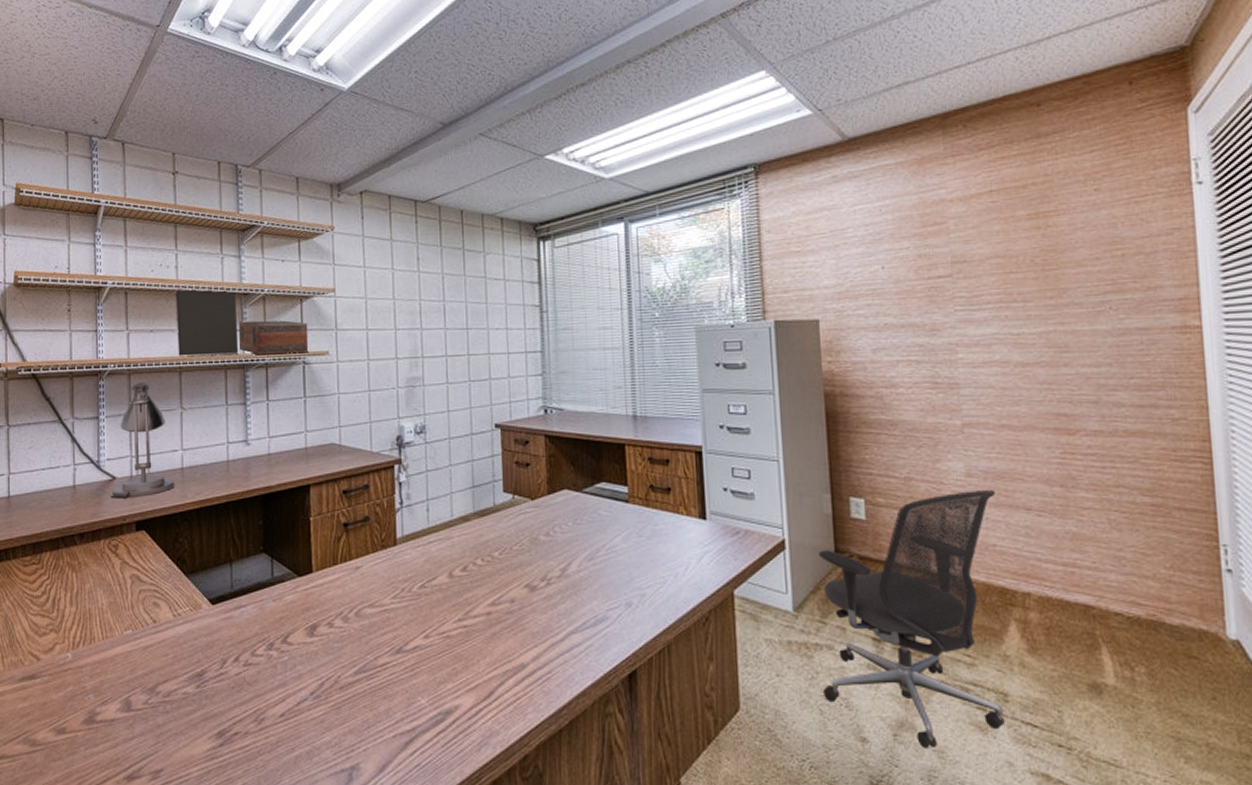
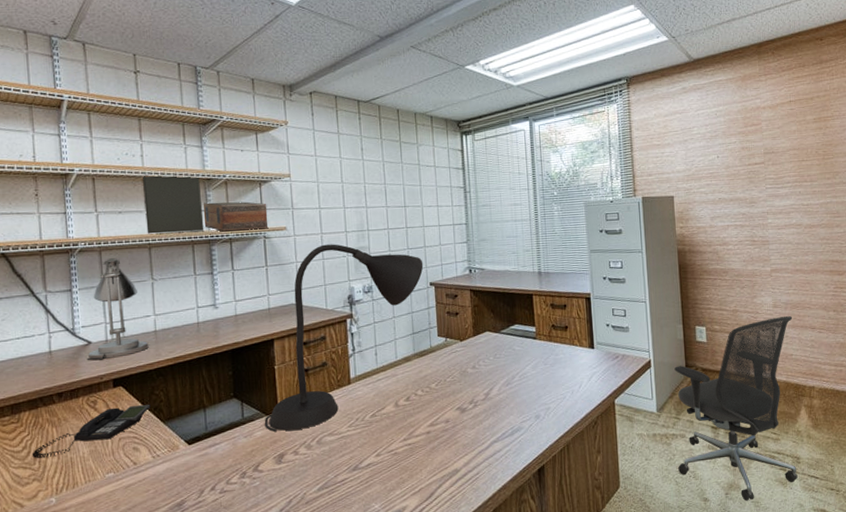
telephone: none [51,554,174,607] -> present [32,405,151,459]
desk lamp: none [296,372,488,598] -> present [264,244,424,433]

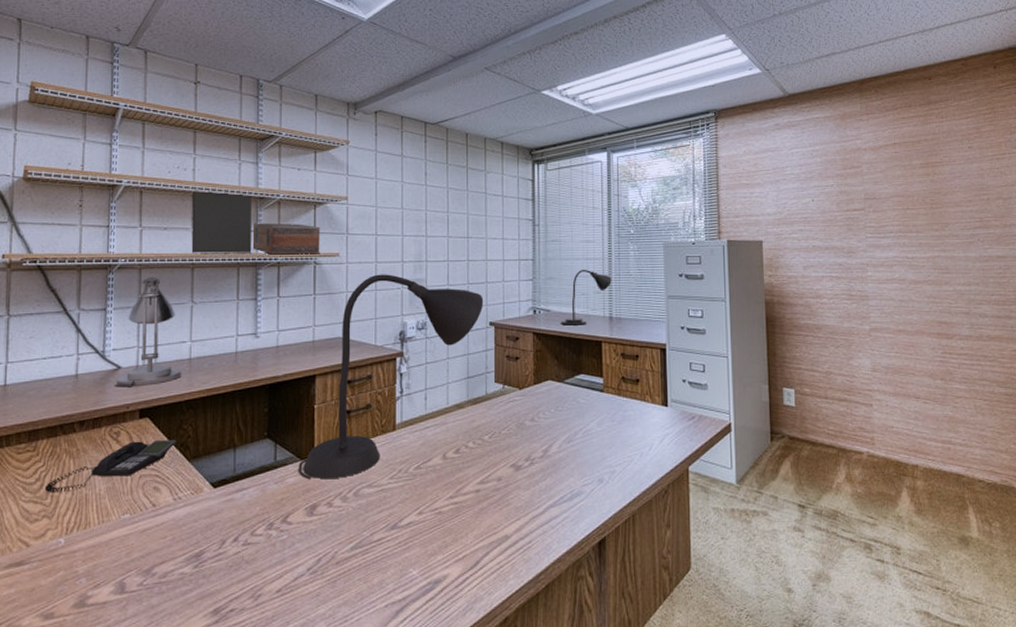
desk lamp: none [494,230,539,282] -> present [560,269,612,326]
office chair: present [674,315,798,501] -> none [758,381,898,596]

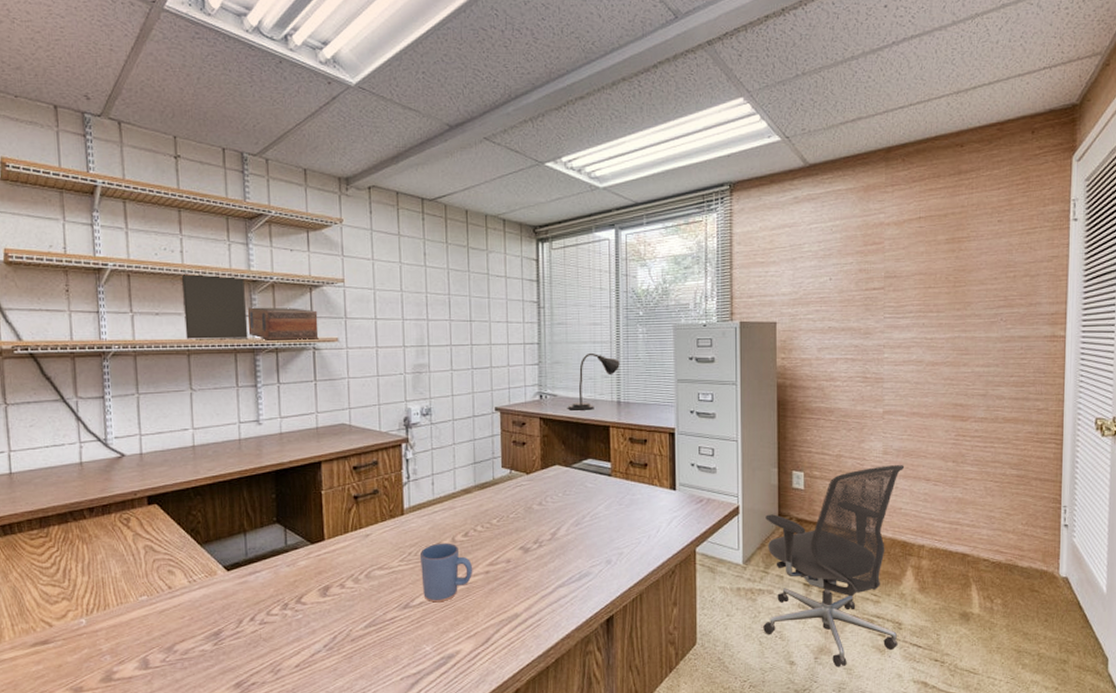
telephone: present [45,440,177,493] -> none [61,526,188,577]
desk lamp: present [114,277,182,388] -> none [119,364,186,475]
desk lamp: present [298,274,484,480] -> none [309,359,489,563]
mug: none [409,459,464,523] -> present [419,543,473,603]
office chair: none [758,381,898,596] -> present [763,464,905,667]

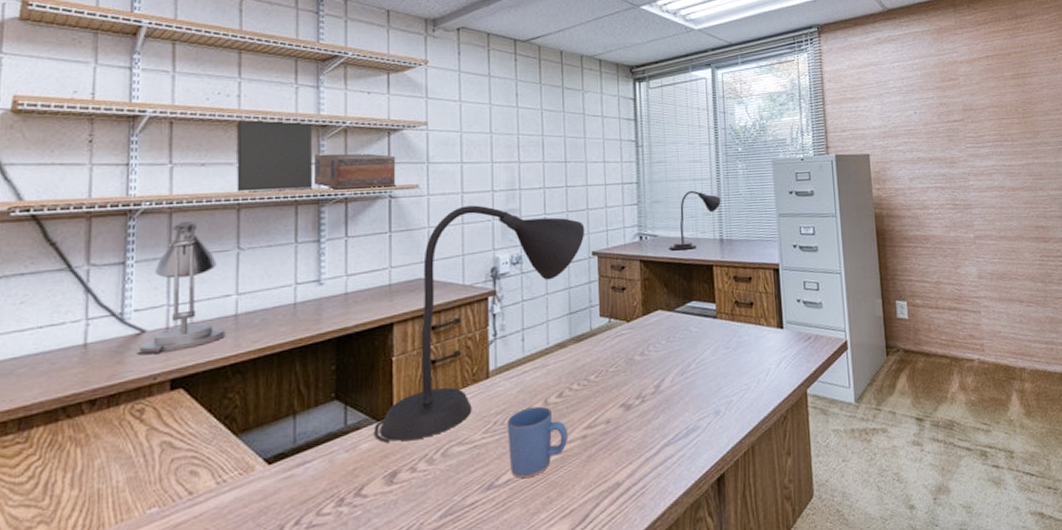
desk lamp: none [119,364,186,475] -> present [136,222,225,356]
desk lamp: none [309,359,489,563] -> present [373,205,585,444]
office chair: present [763,464,905,667] -> none [874,287,1012,507]

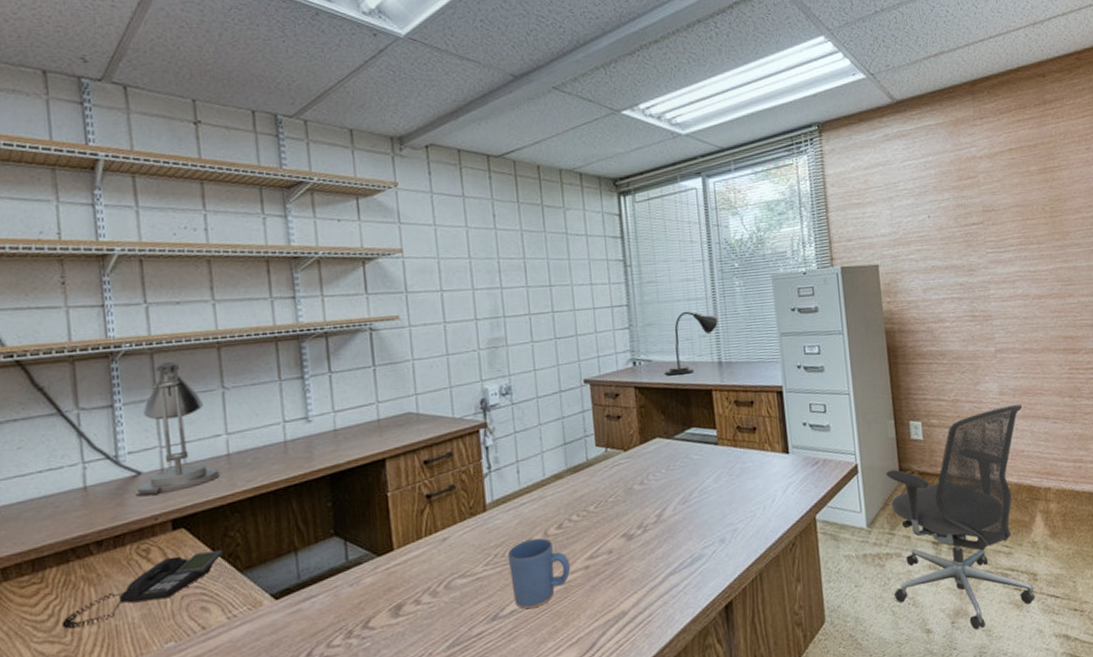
telephone: none [41,412,220,492] -> present [61,550,224,629]
binder: present [236,119,313,192] -> none [208,253,291,330]
decorative box: present [313,153,396,190] -> none [290,285,376,324]
desk lamp: present [373,205,585,444] -> none [375,335,576,578]
office chair: none [874,287,1012,507] -> present [886,404,1035,630]

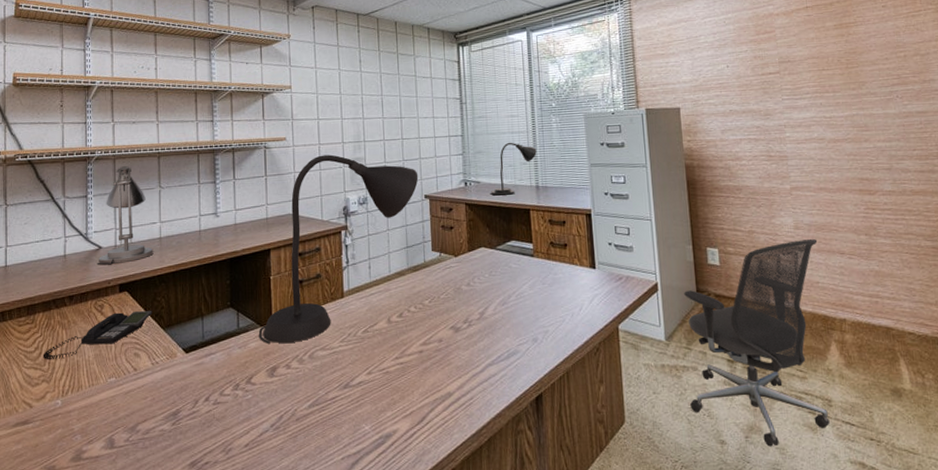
desk lamp: none [375,335,576,578] -> present [258,154,419,345]
mug: present [507,537,571,609] -> none [358,323,408,382]

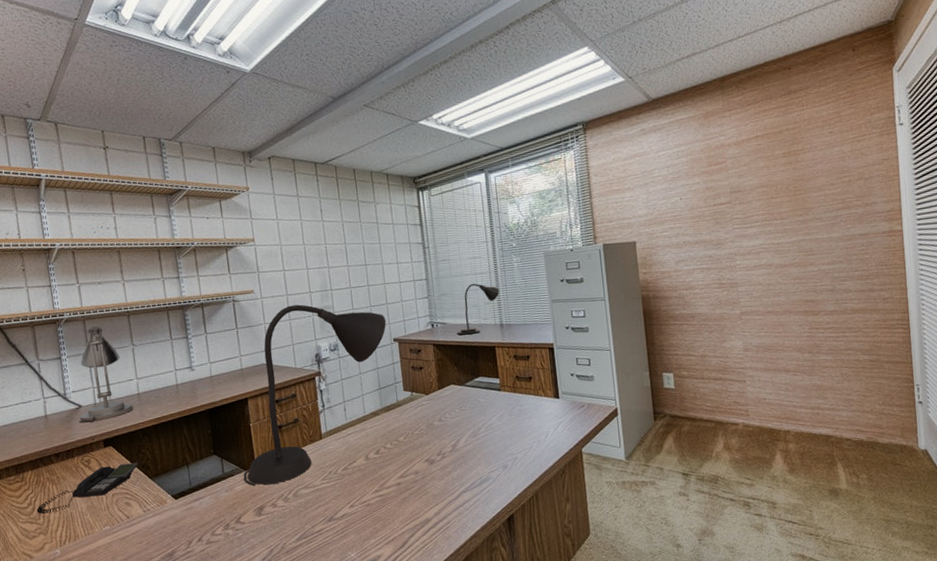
office chair: present [684,238,830,447] -> none [642,359,774,547]

